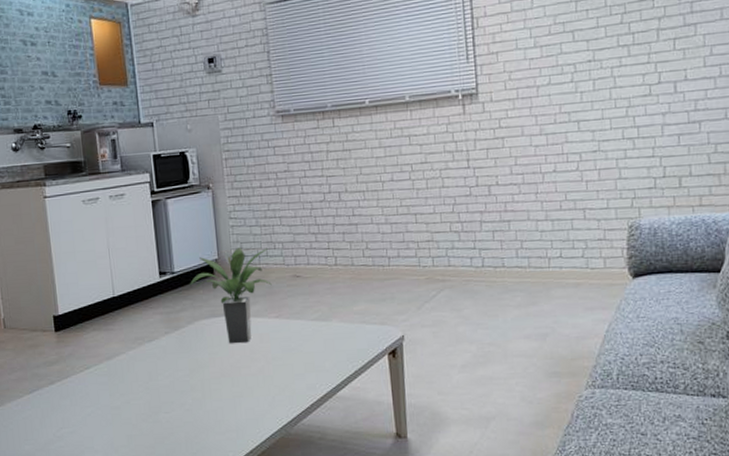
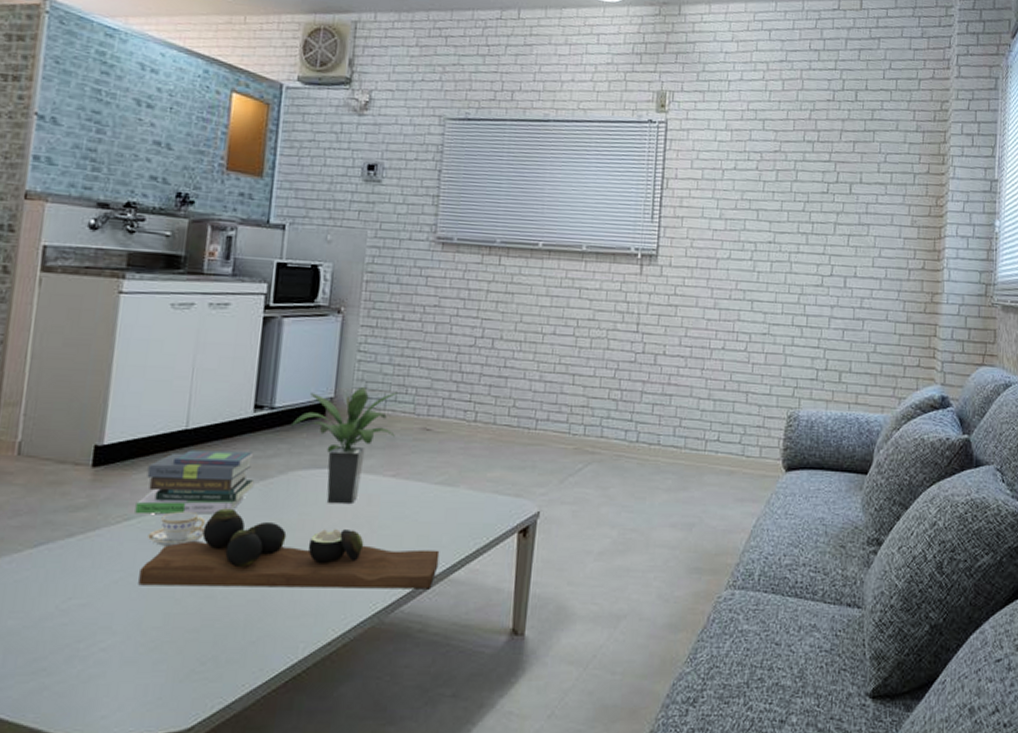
books: none [90,309,172,364] -> present [135,449,255,515]
decorative tray: none [104,354,326,416] -> present [138,508,440,589]
teacup: none [104,358,143,386] -> present [148,510,206,546]

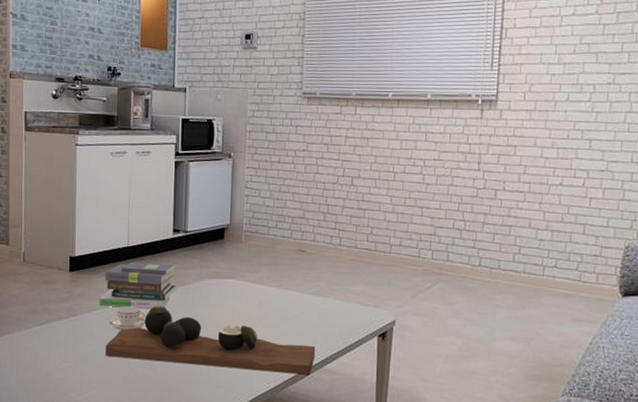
potted plant: present [290,386,399,503] -> none [199,215,279,306]

